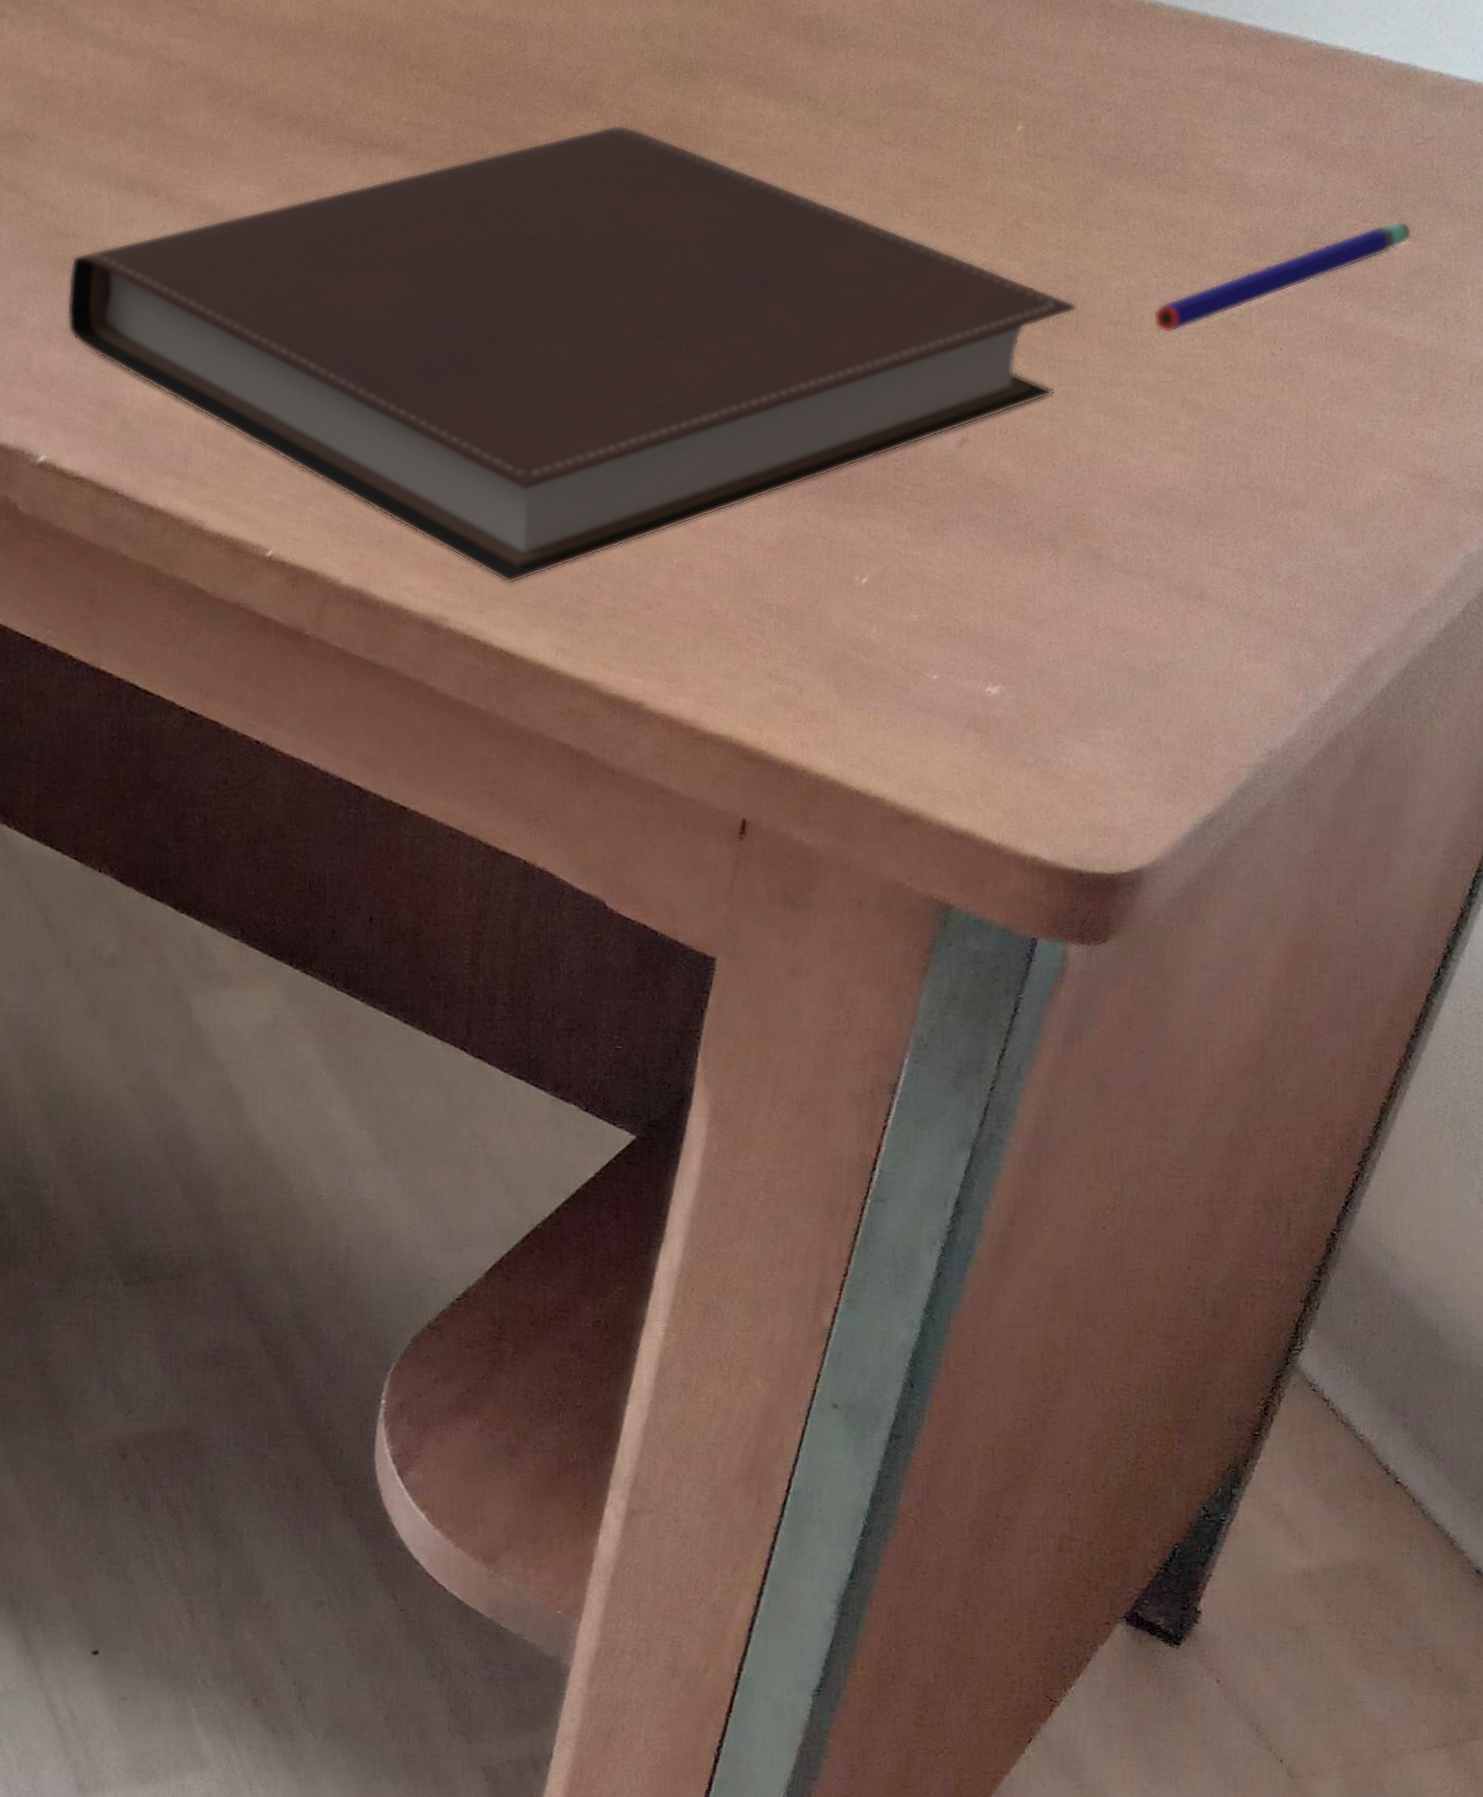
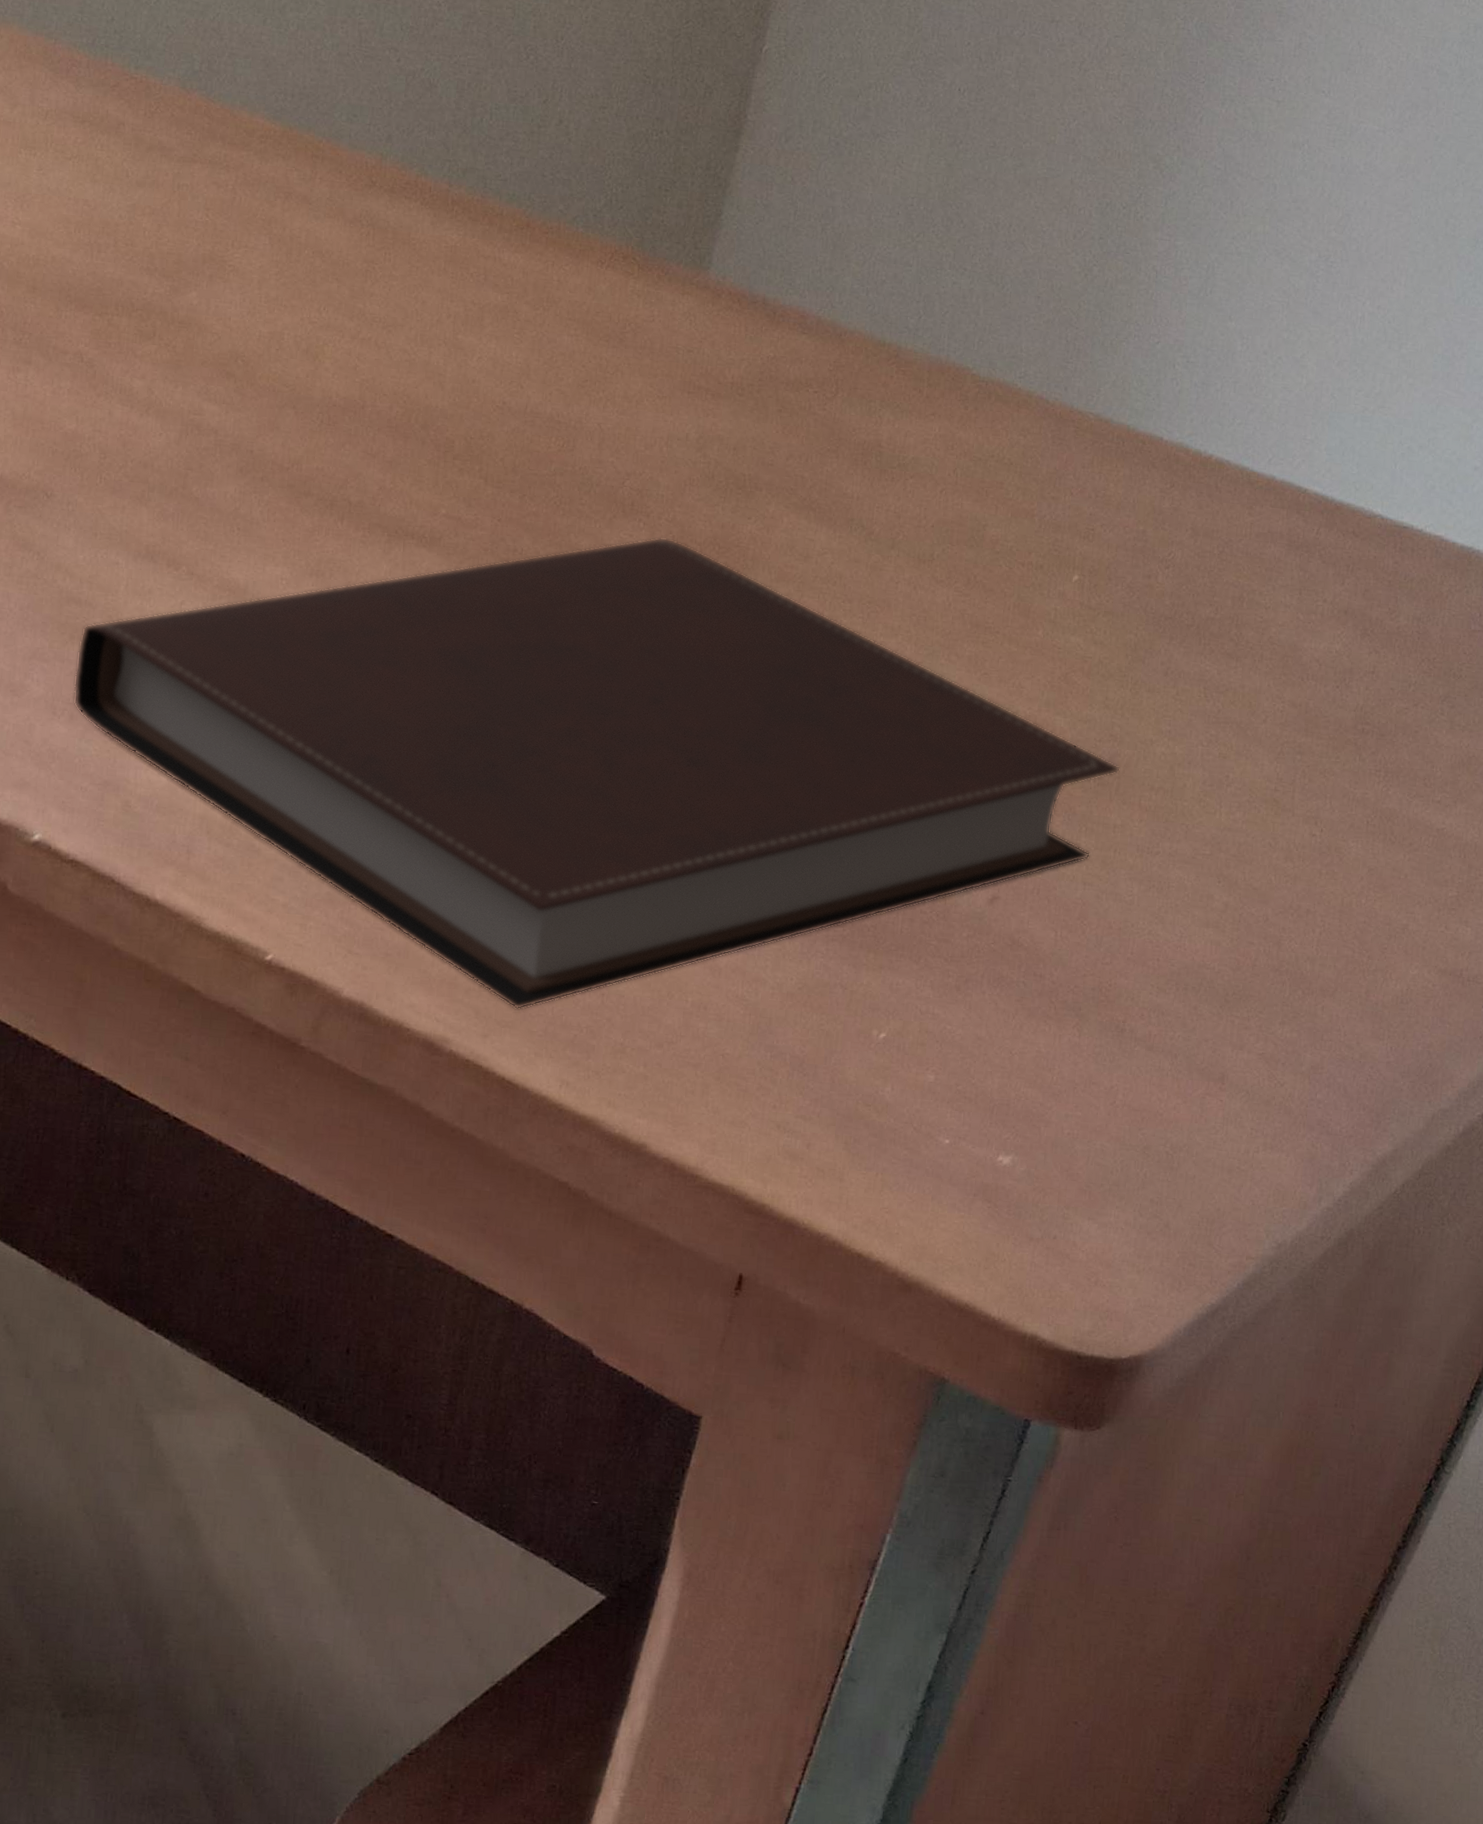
pen: present [1154,221,1412,333] -> none [1196,709,1462,805]

